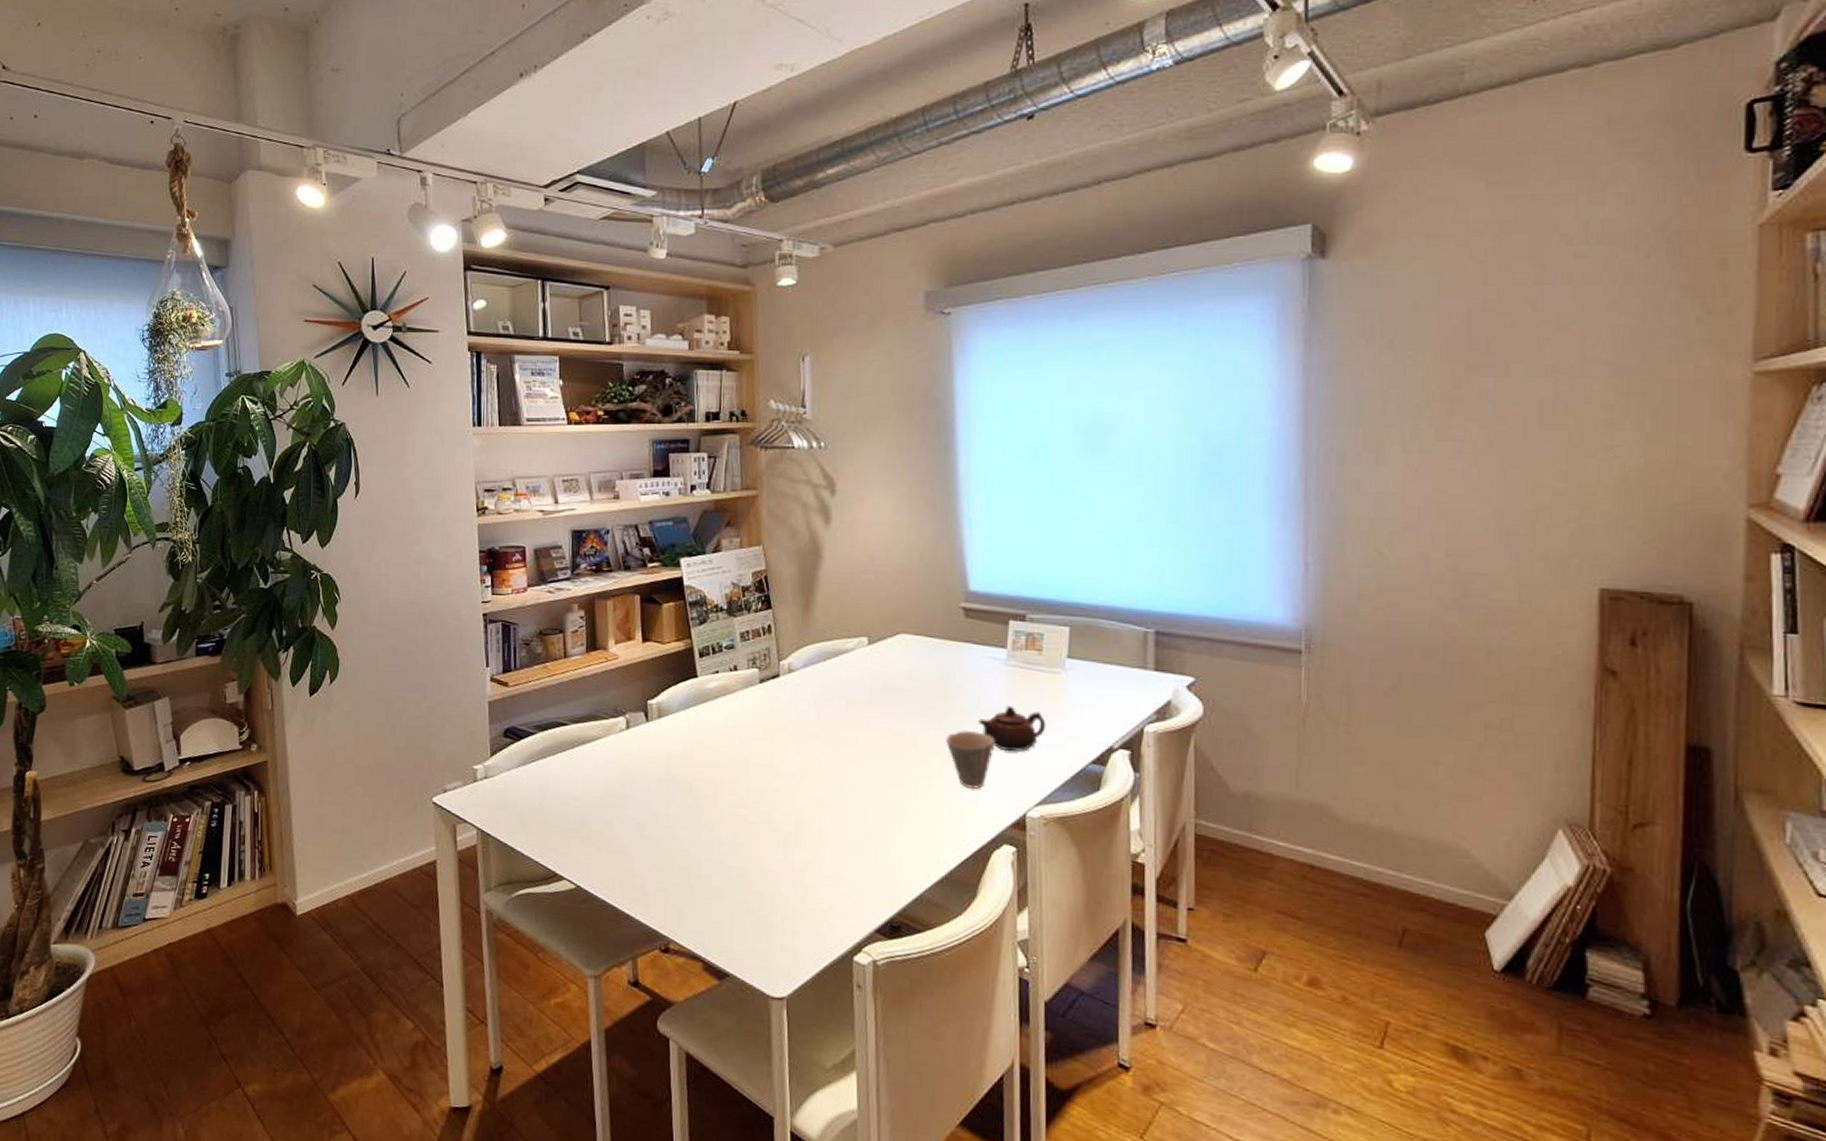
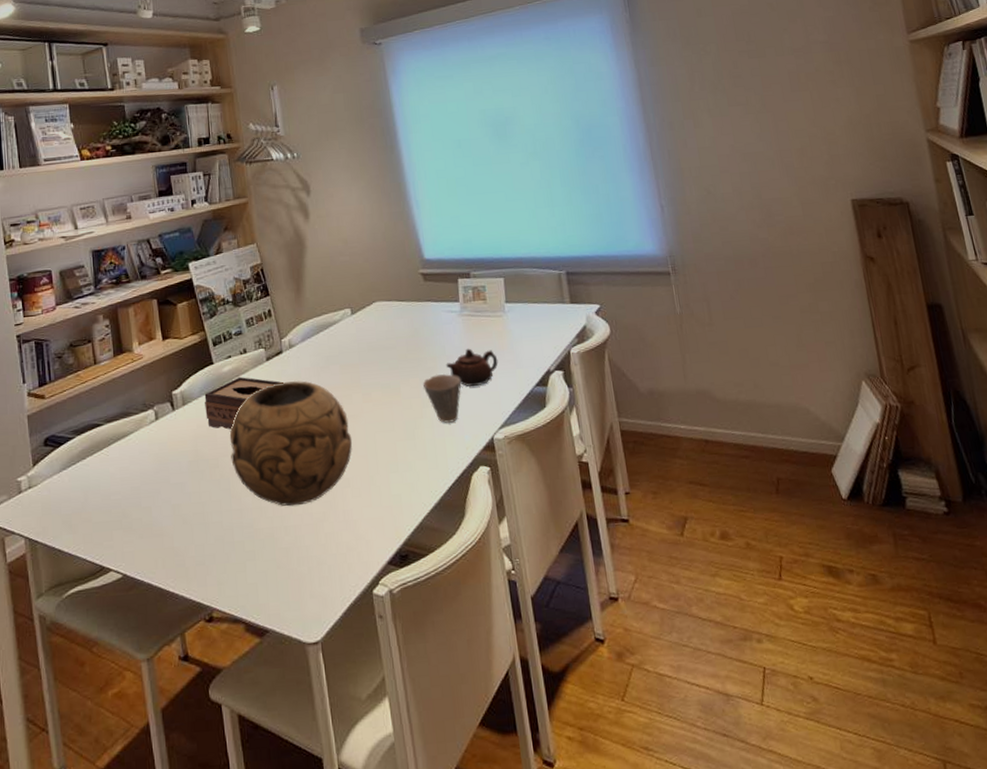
tissue box: none [683,697,778,753] -> present [204,377,285,430]
decorative bowl: none [707,710,851,850] -> present [229,380,353,507]

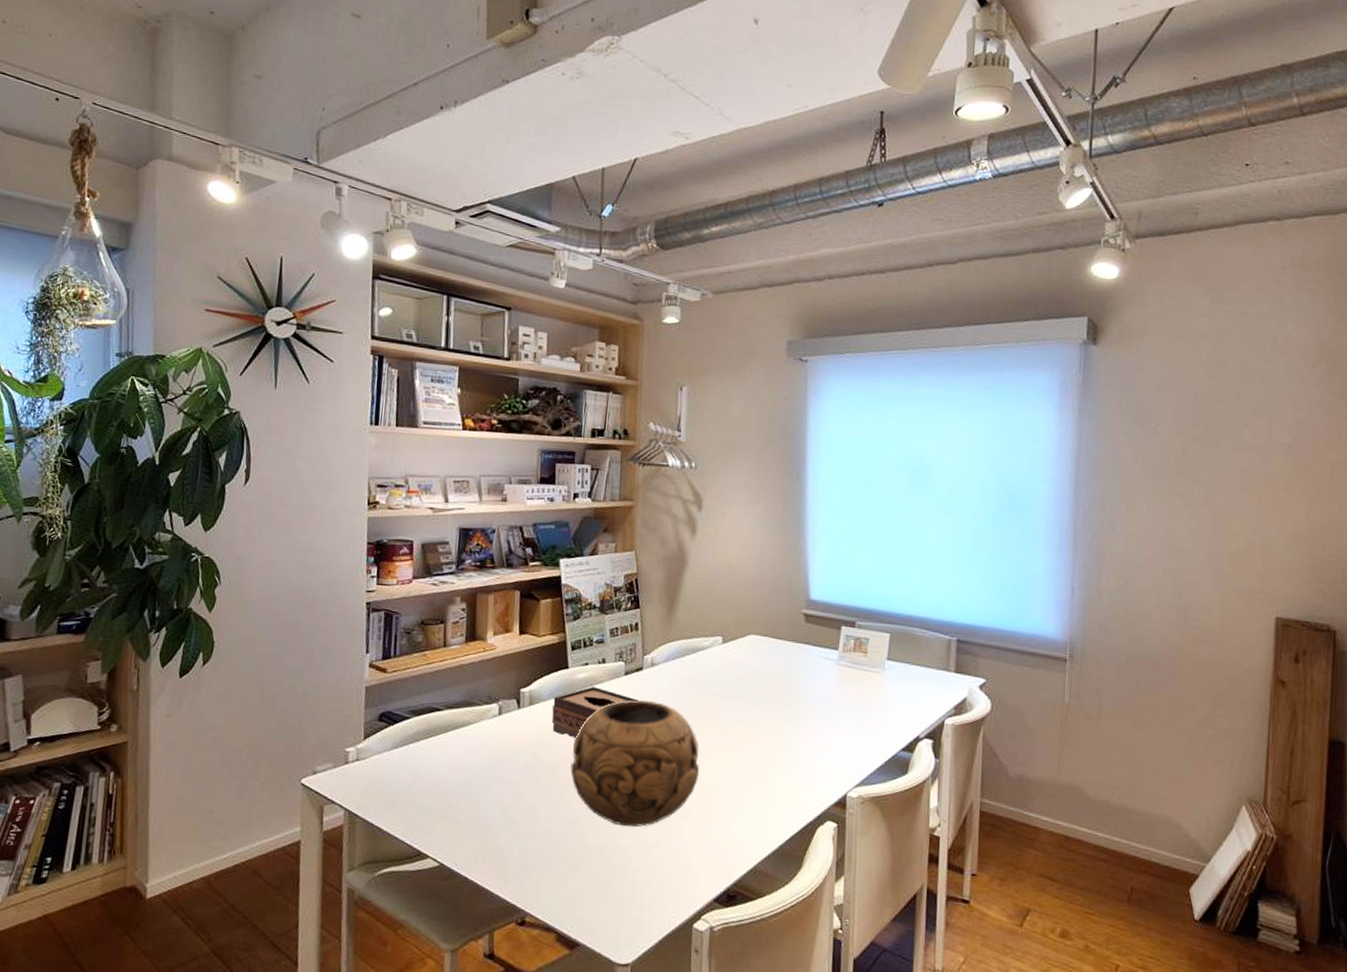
cup: present [422,373,462,423] -> none [783,720,825,772]
teapot: present [446,348,498,387] -> none [812,699,867,740]

